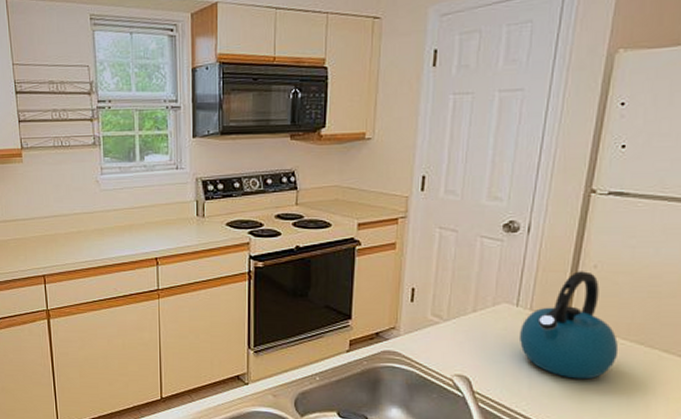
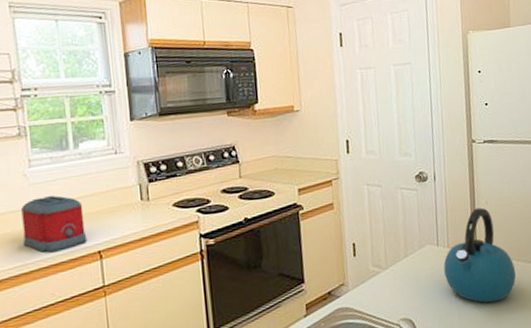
toaster: none [93,203,147,253] -> present [21,195,88,253]

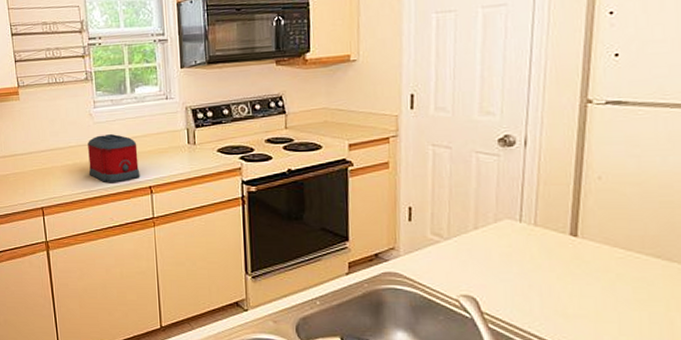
kettle: present [443,207,516,303] -> none [526,183,634,297]

